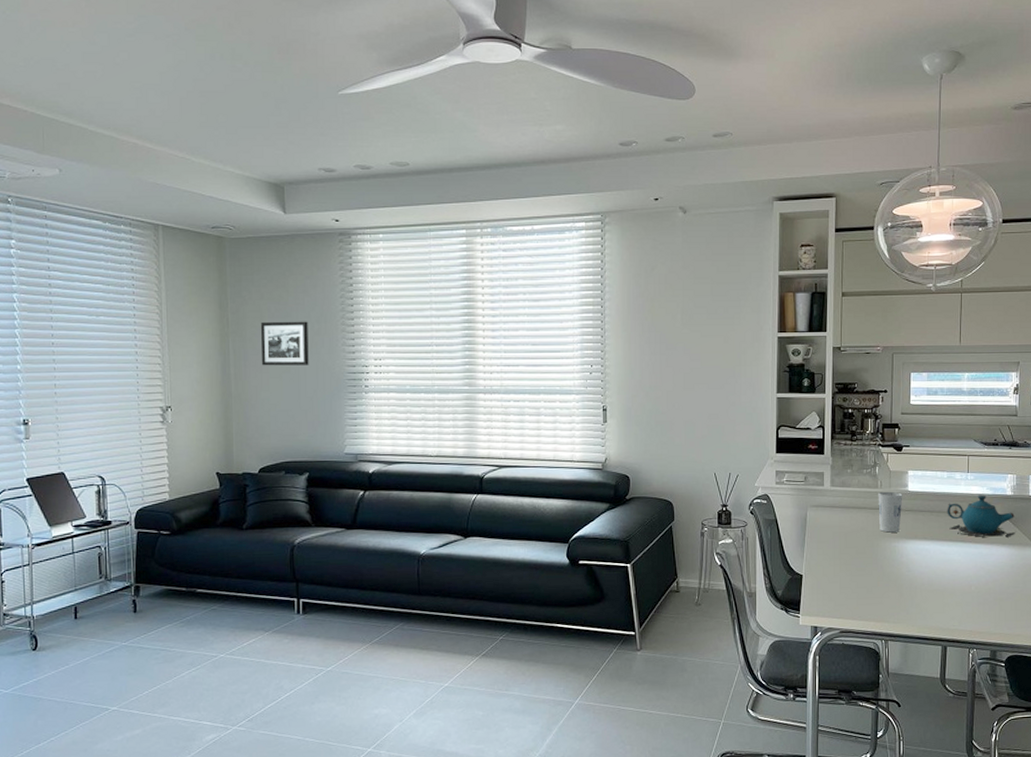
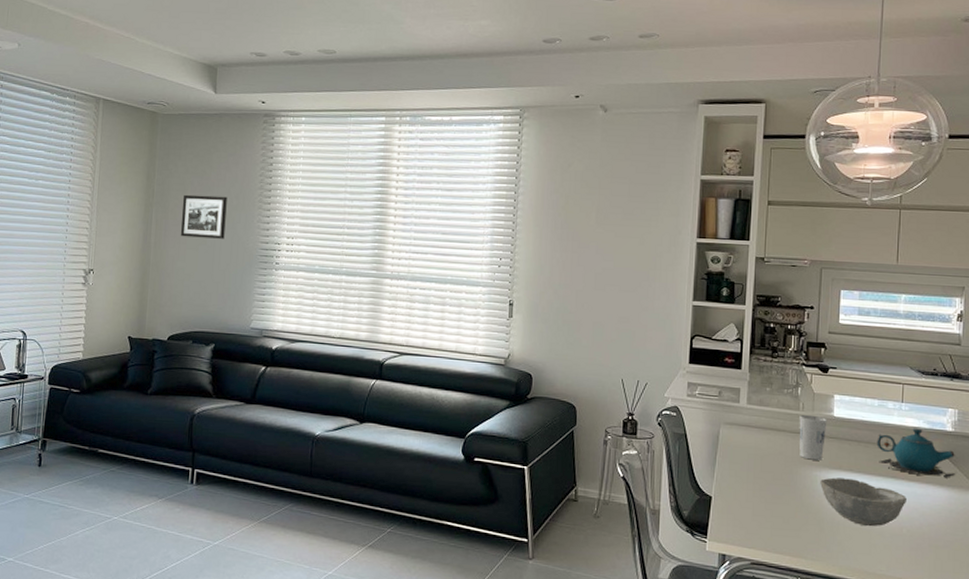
bowl: none [899,546,974,588] -> present [820,477,906,527]

